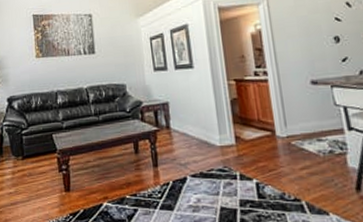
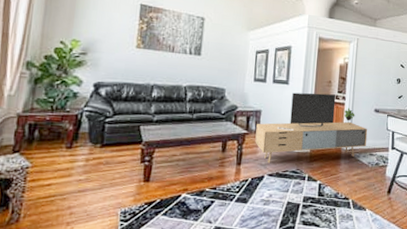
media console: none [166,70,311,162] -> present [255,92,368,164]

